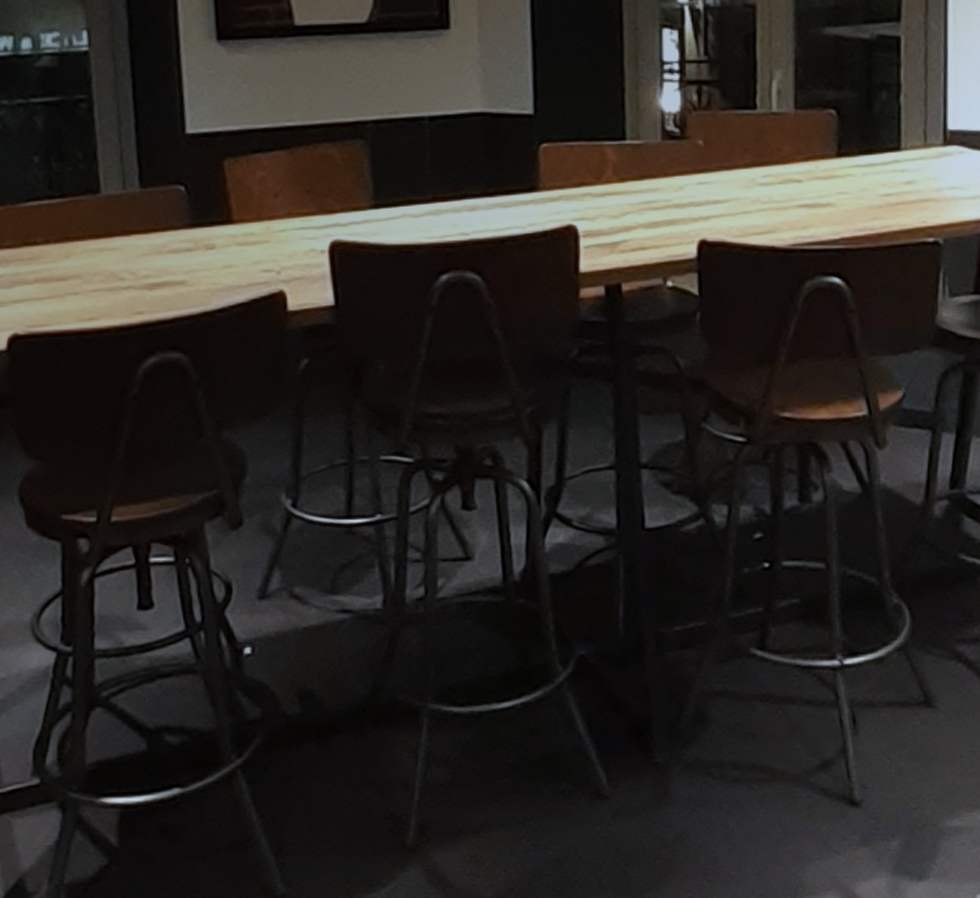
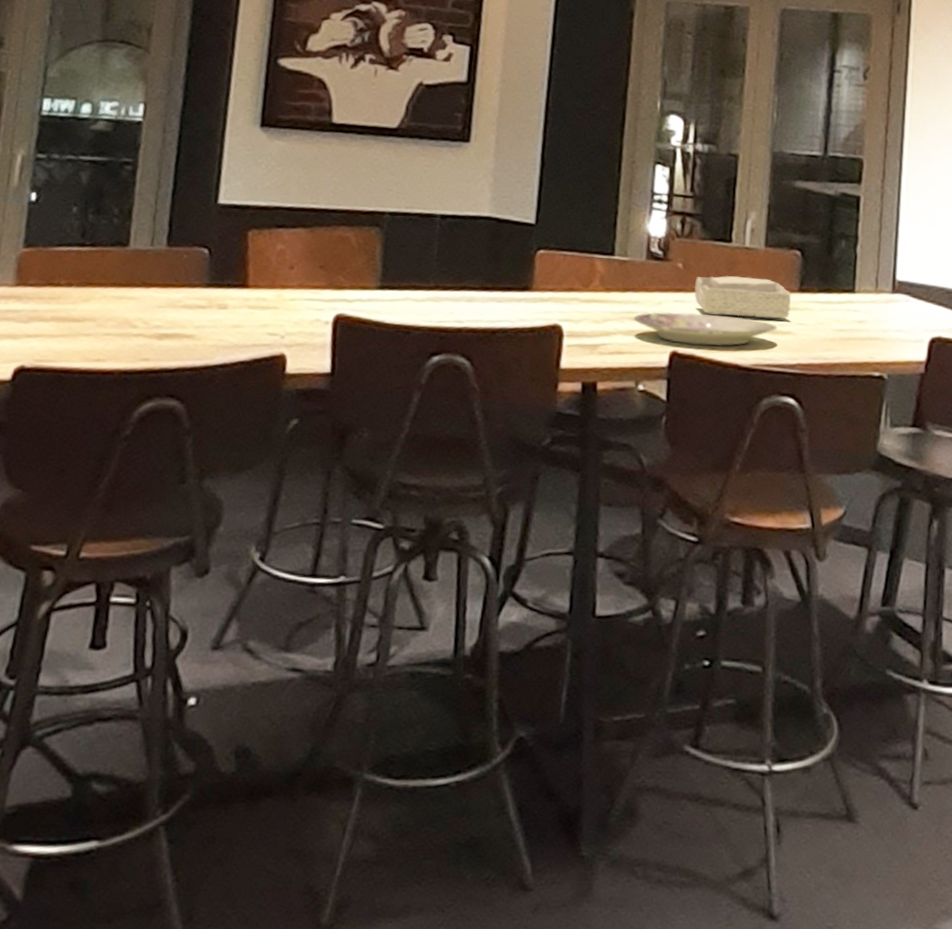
plate: none [654,193,815,230] -> present [633,311,777,347]
napkin holder: none [719,146,828,194] -> present [694,276,791,318]

